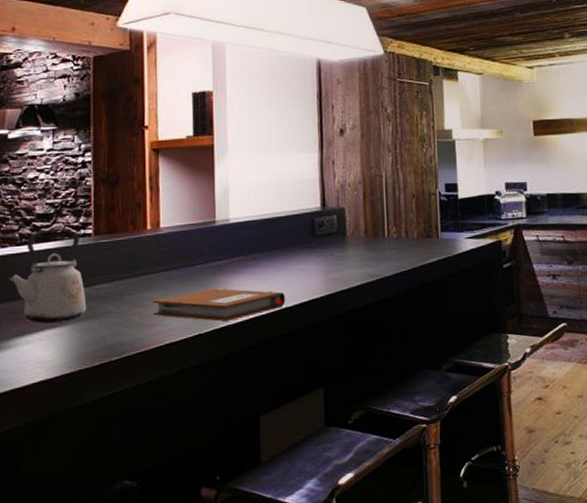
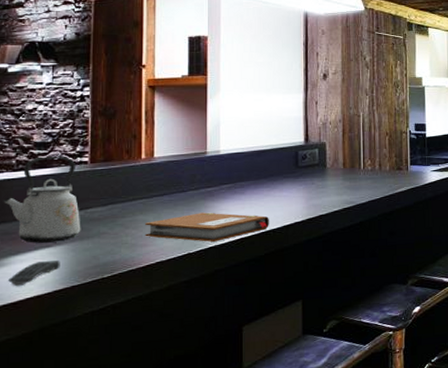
remote control: none [15,342,67,371] -> present [8,260,60,287]

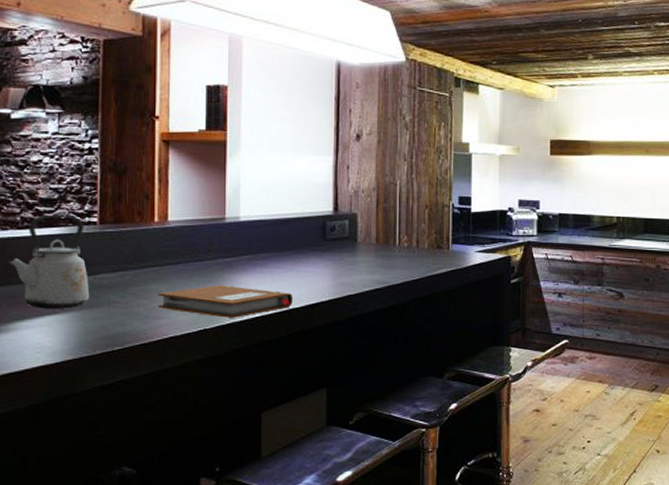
remote control: present [8,260,60,287] -> none [14,329,68,355]

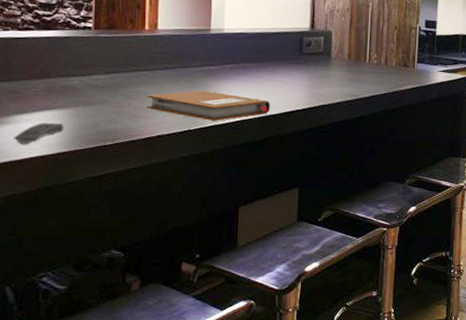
kettle: present [8,214,90,309] -> none [9,18,84,105]
remote control: none [14,329,68,355] -> present [14,123,64,146]

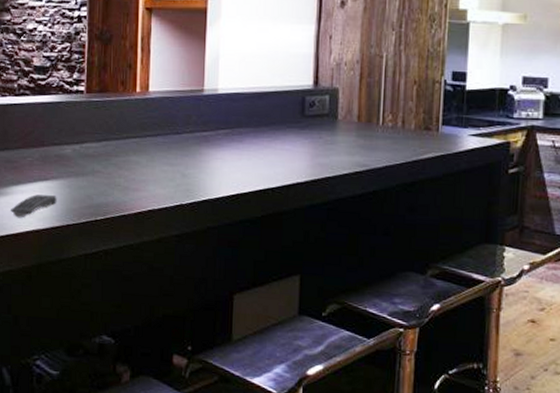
notebook: present [147,90,270,121] -> none [138,159,268,195]

